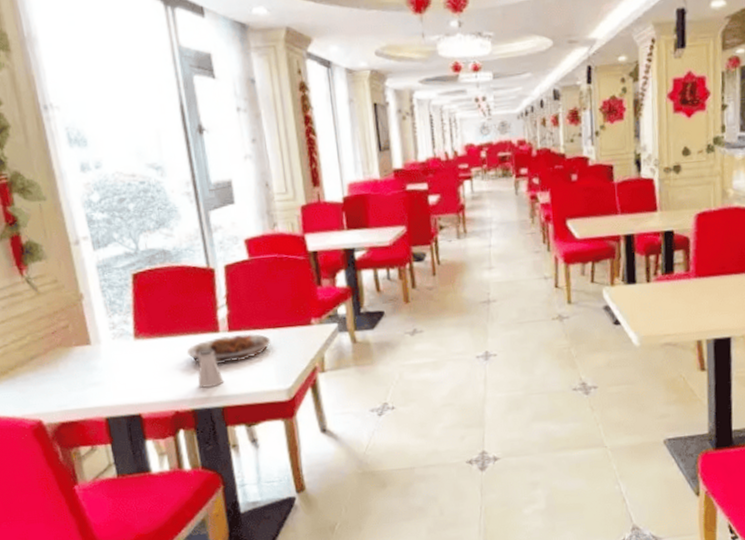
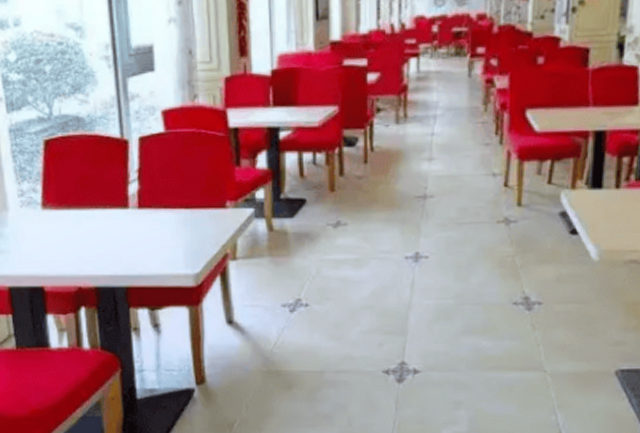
plate: present [186,333,271,364] -> none [93,211,181,241]
saltshaker: present [198,349,224,388] -> none [103,226,130,265]

